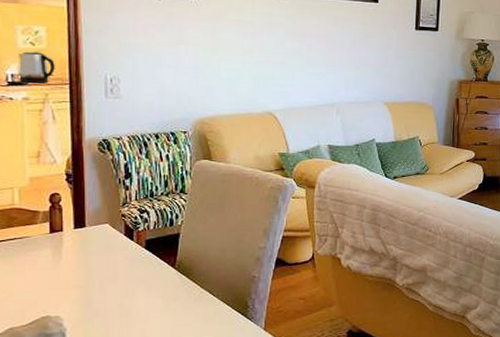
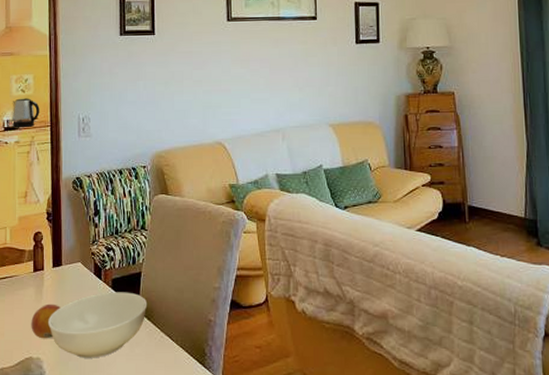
fruit: none [48,264,84,298] -> present [31,303,60,339]
bowl: none [69,252,186,315] -> present [48,292,148,358]

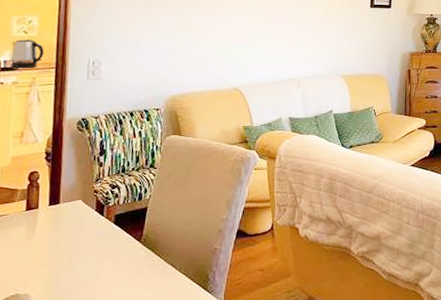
fruit: present [31,303,60,339] -> none [19,241,55,276]
bowl: present [48,292,148,358] -> none [40,226,152,291]

